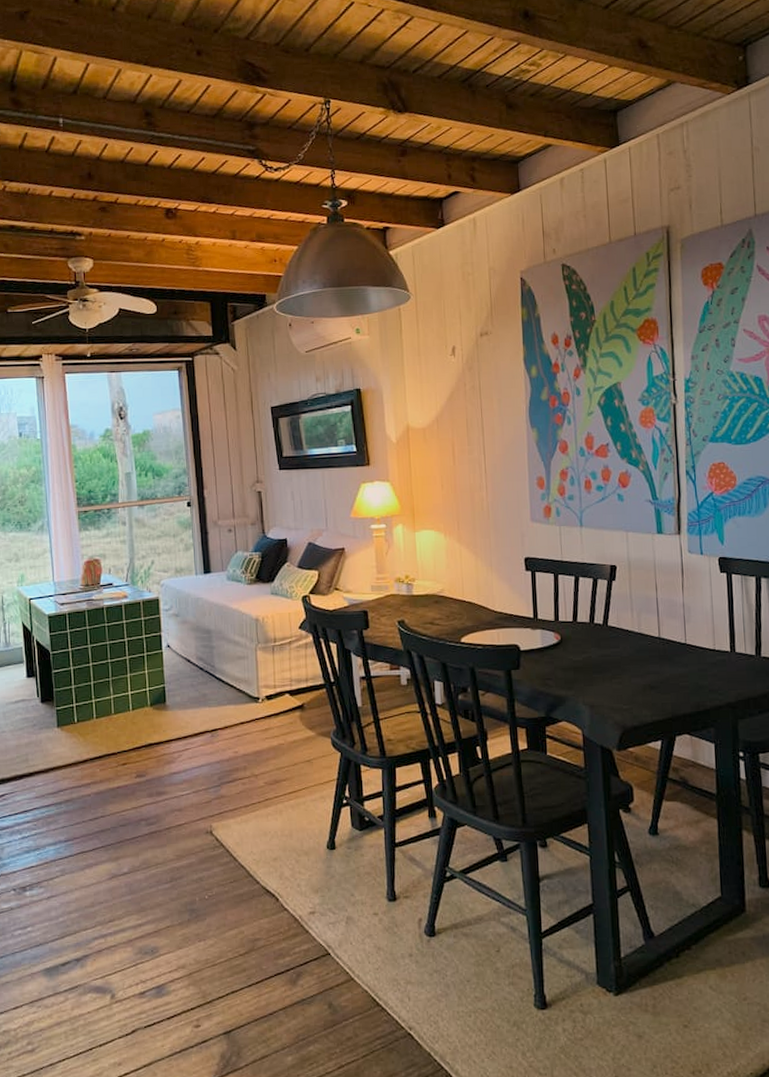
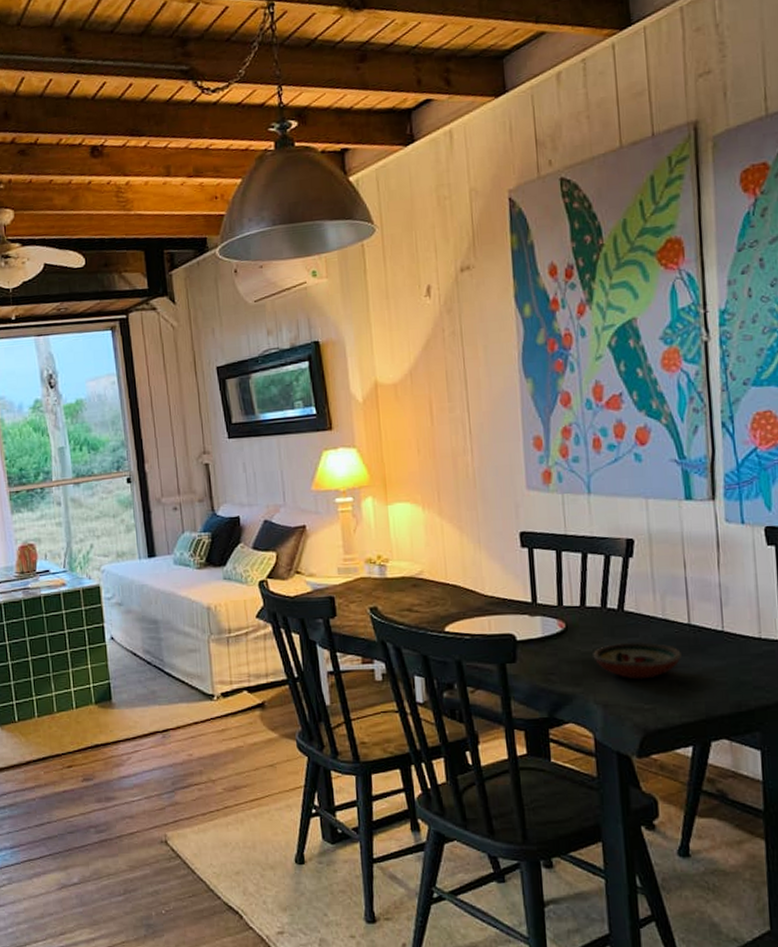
decorative bowl: none [582,653,653,684] -> present [593,642,682,680]

